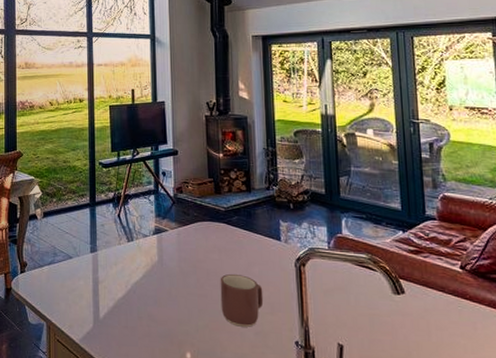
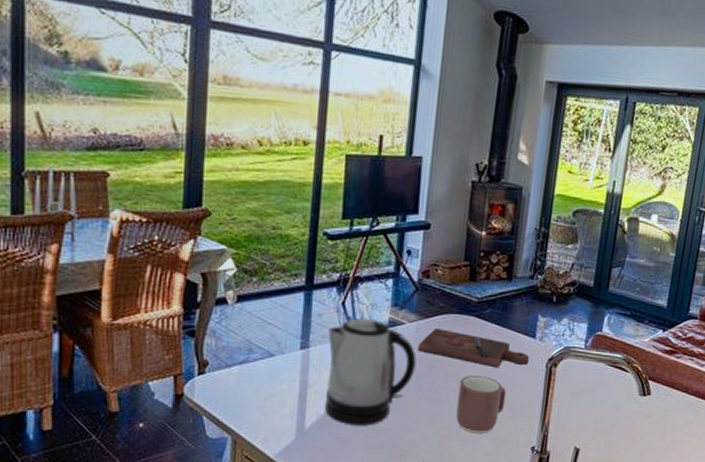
kettle: none [110,226,182,316] -> present [324,317,417,424]
cutting board: none [180,234,279,268] -> present [417,328,530,368]

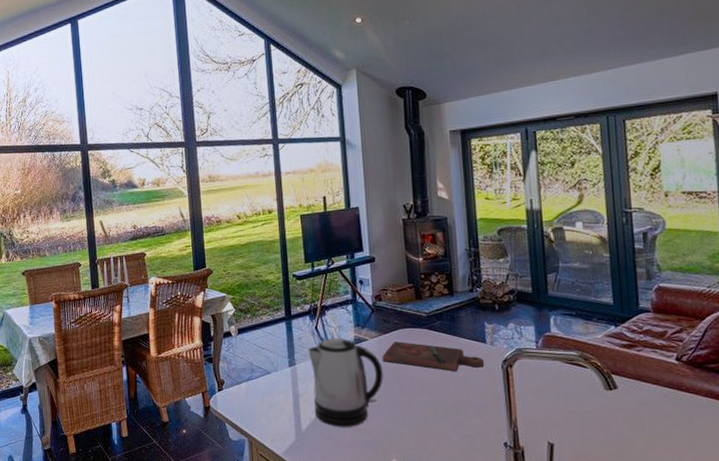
mug: present [455,376,507,433] -> none [424,380,470,431]

